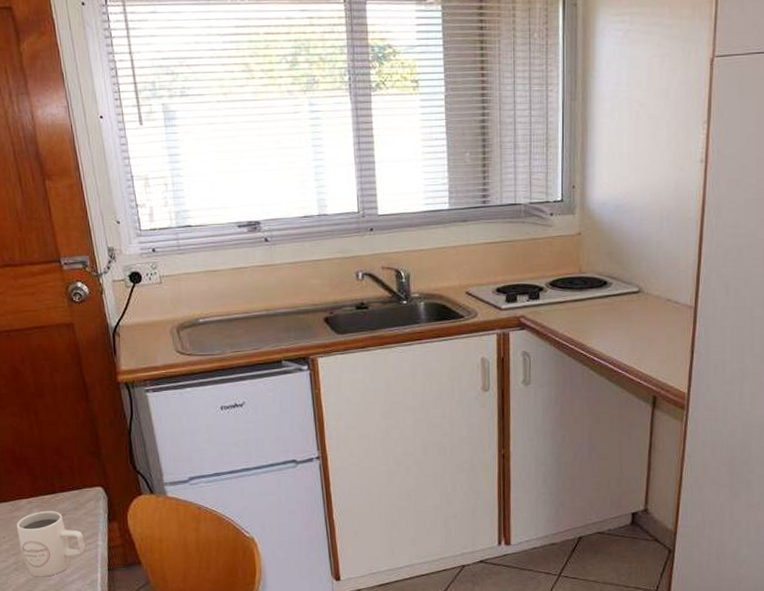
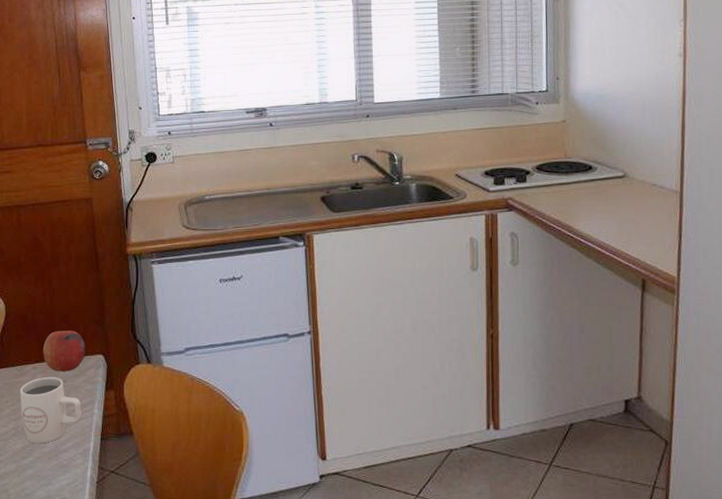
fruit: none [36,463,83,506] -> present [42,330,85,372]

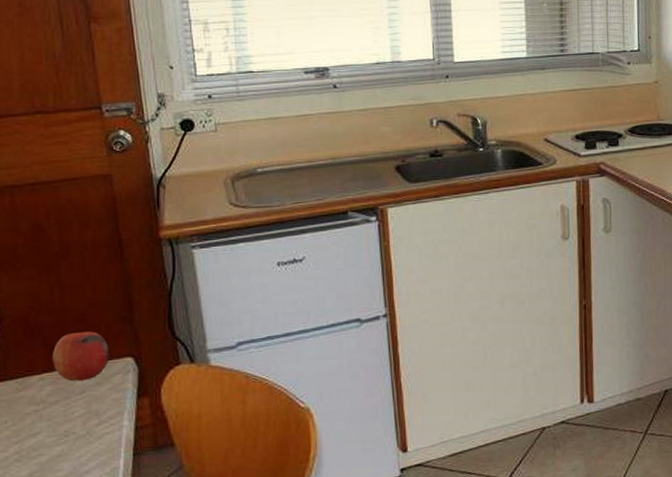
mug: present [19,376,82,444] -> none [22,387,108,468]

